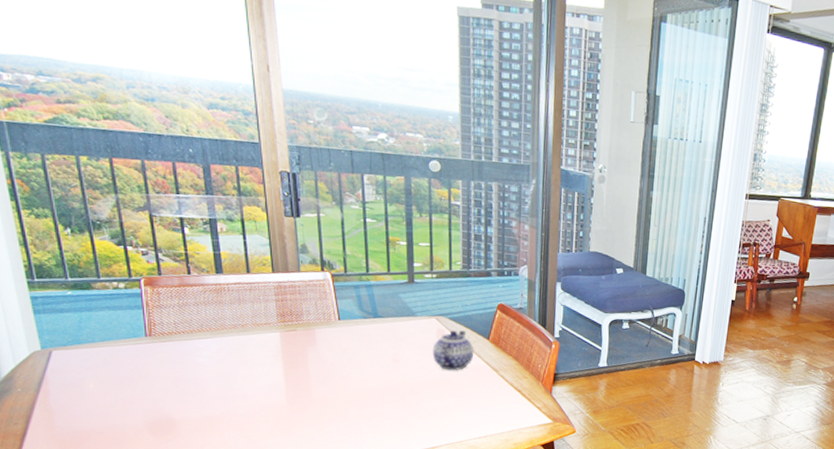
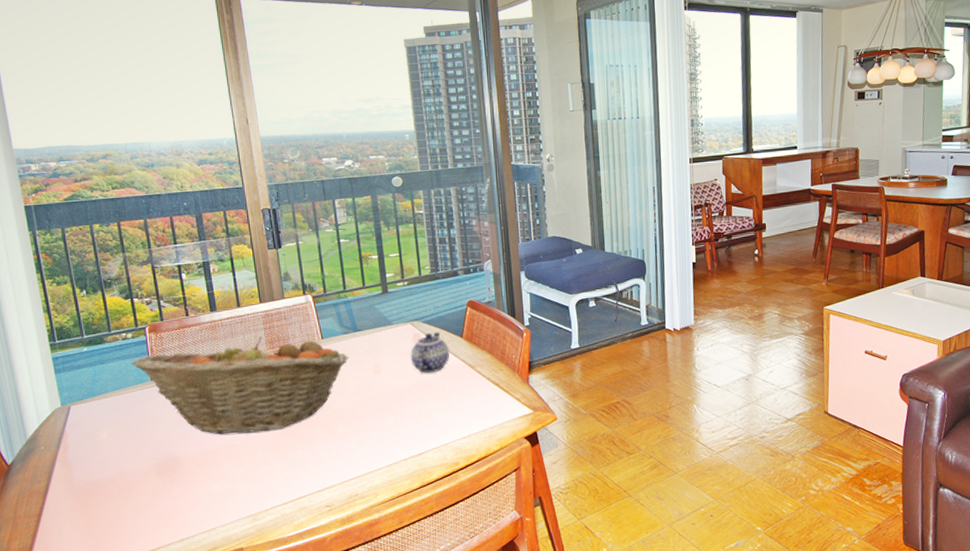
fruit basket: none [124,308,366,405] -> present [132,336,348,435]

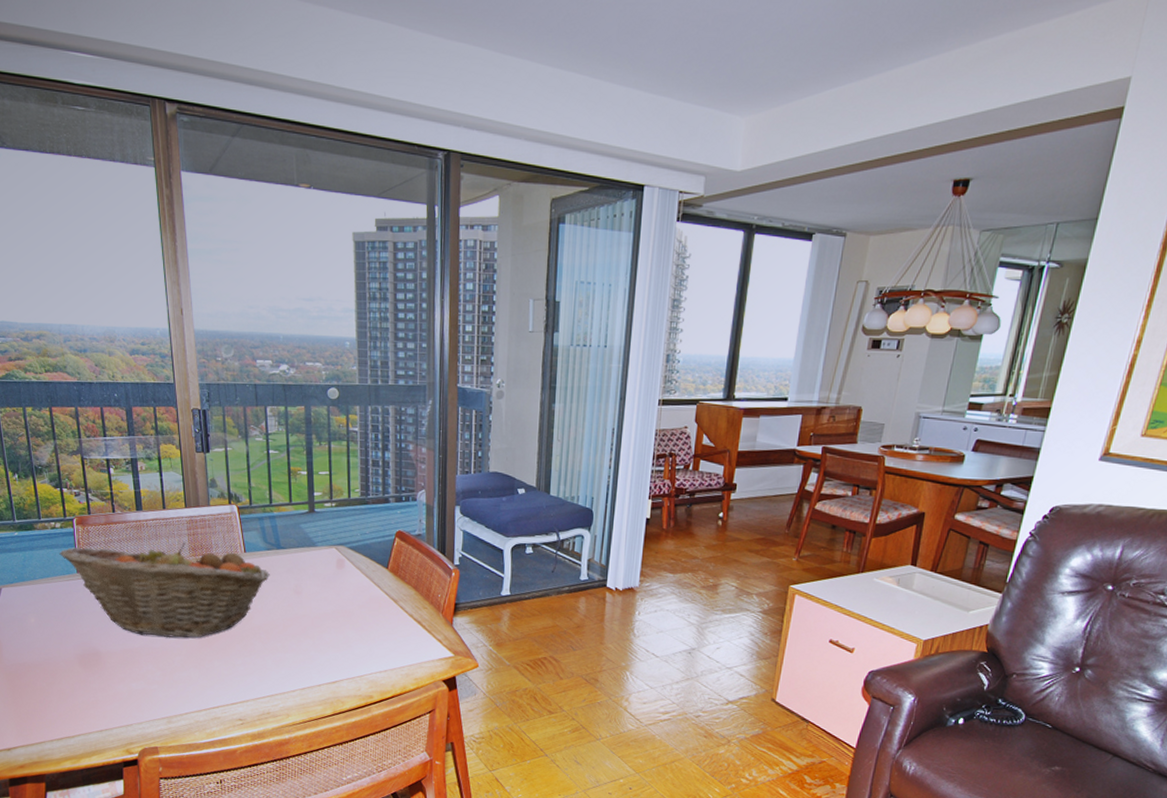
teapot: present [410,332,450,374] -> none [332,559,374,602]

